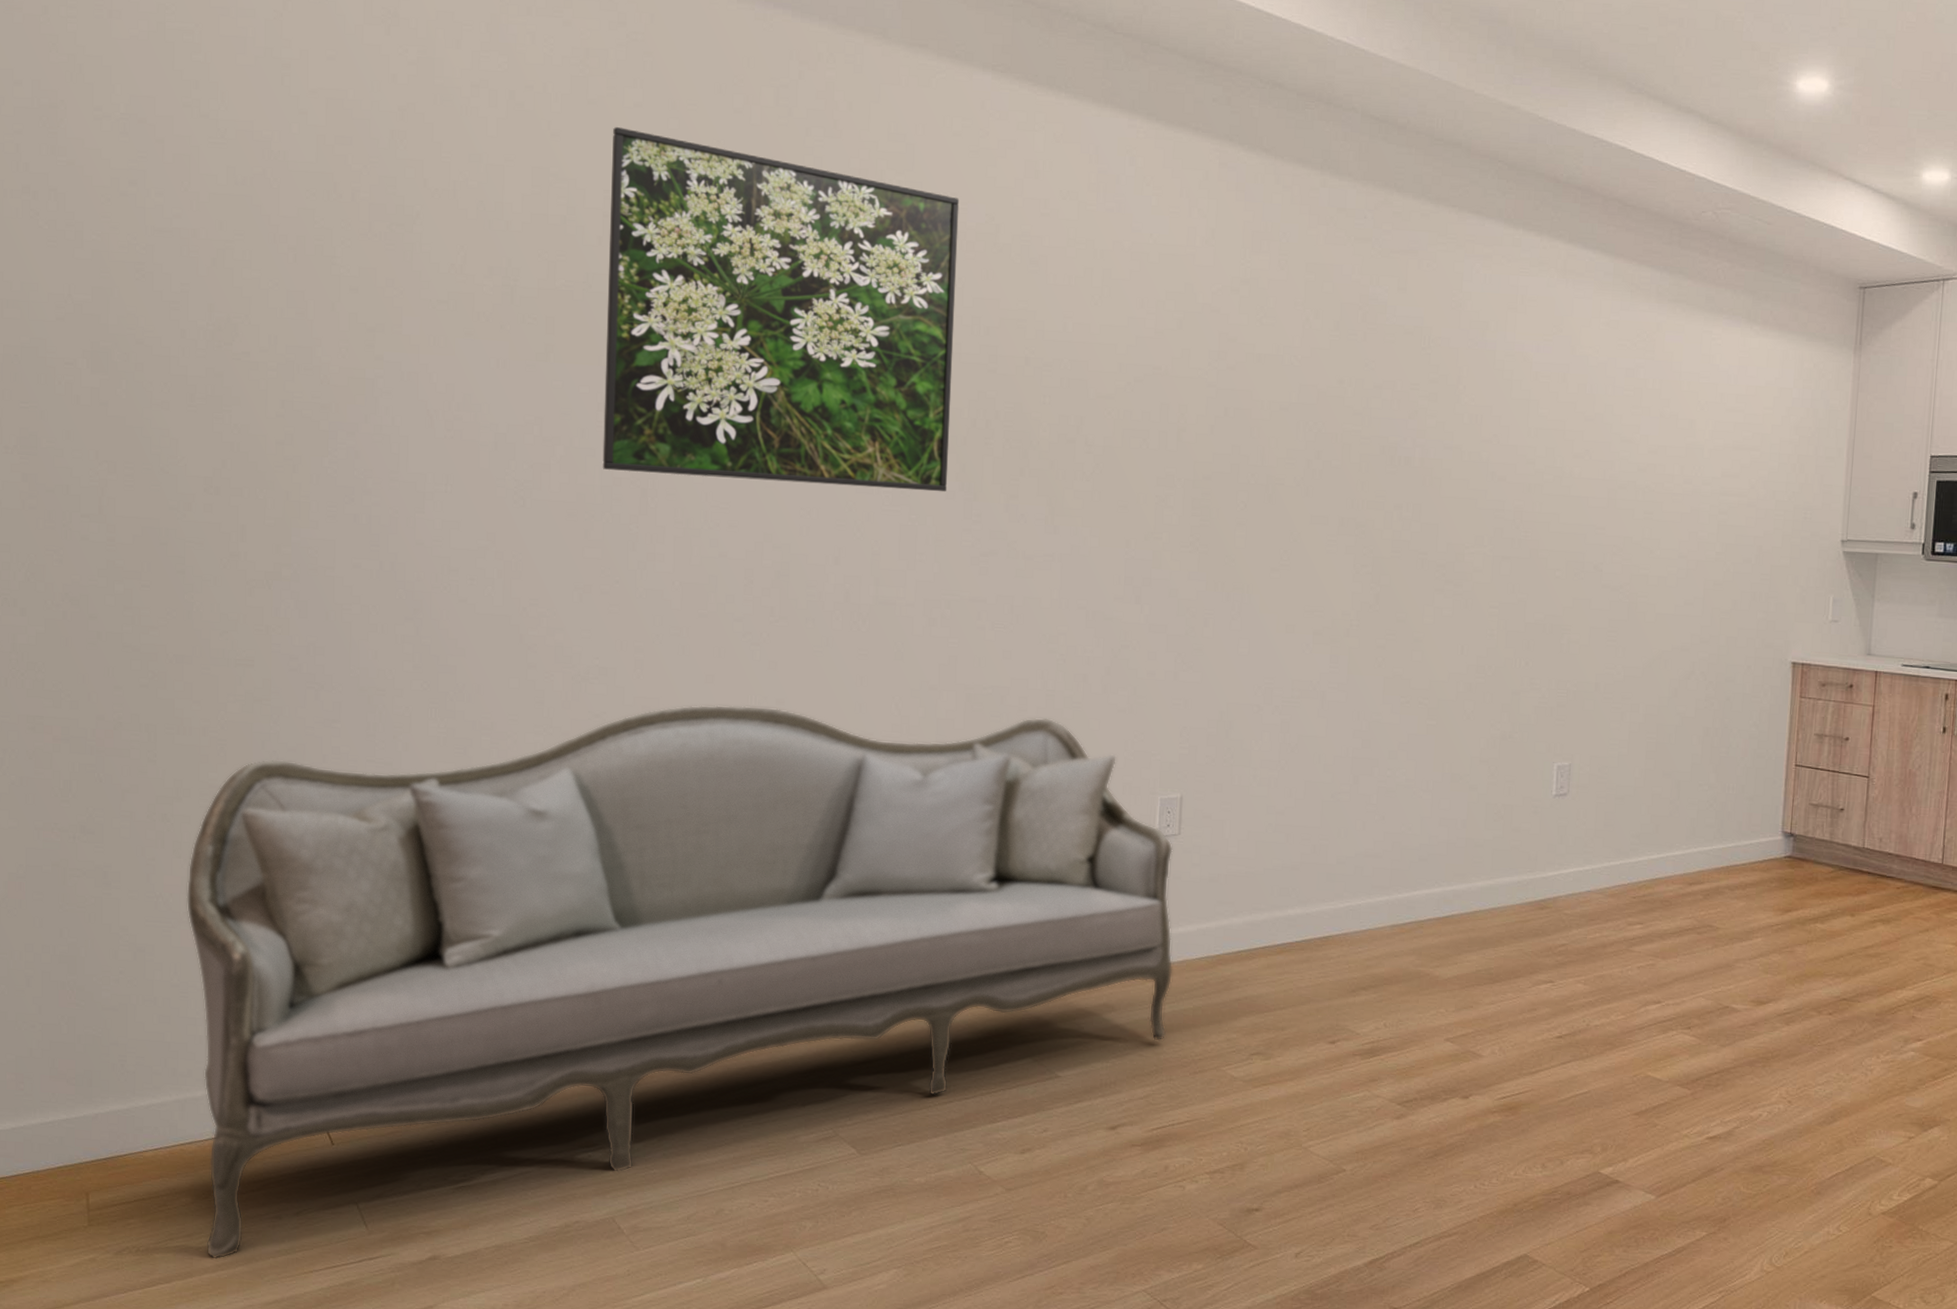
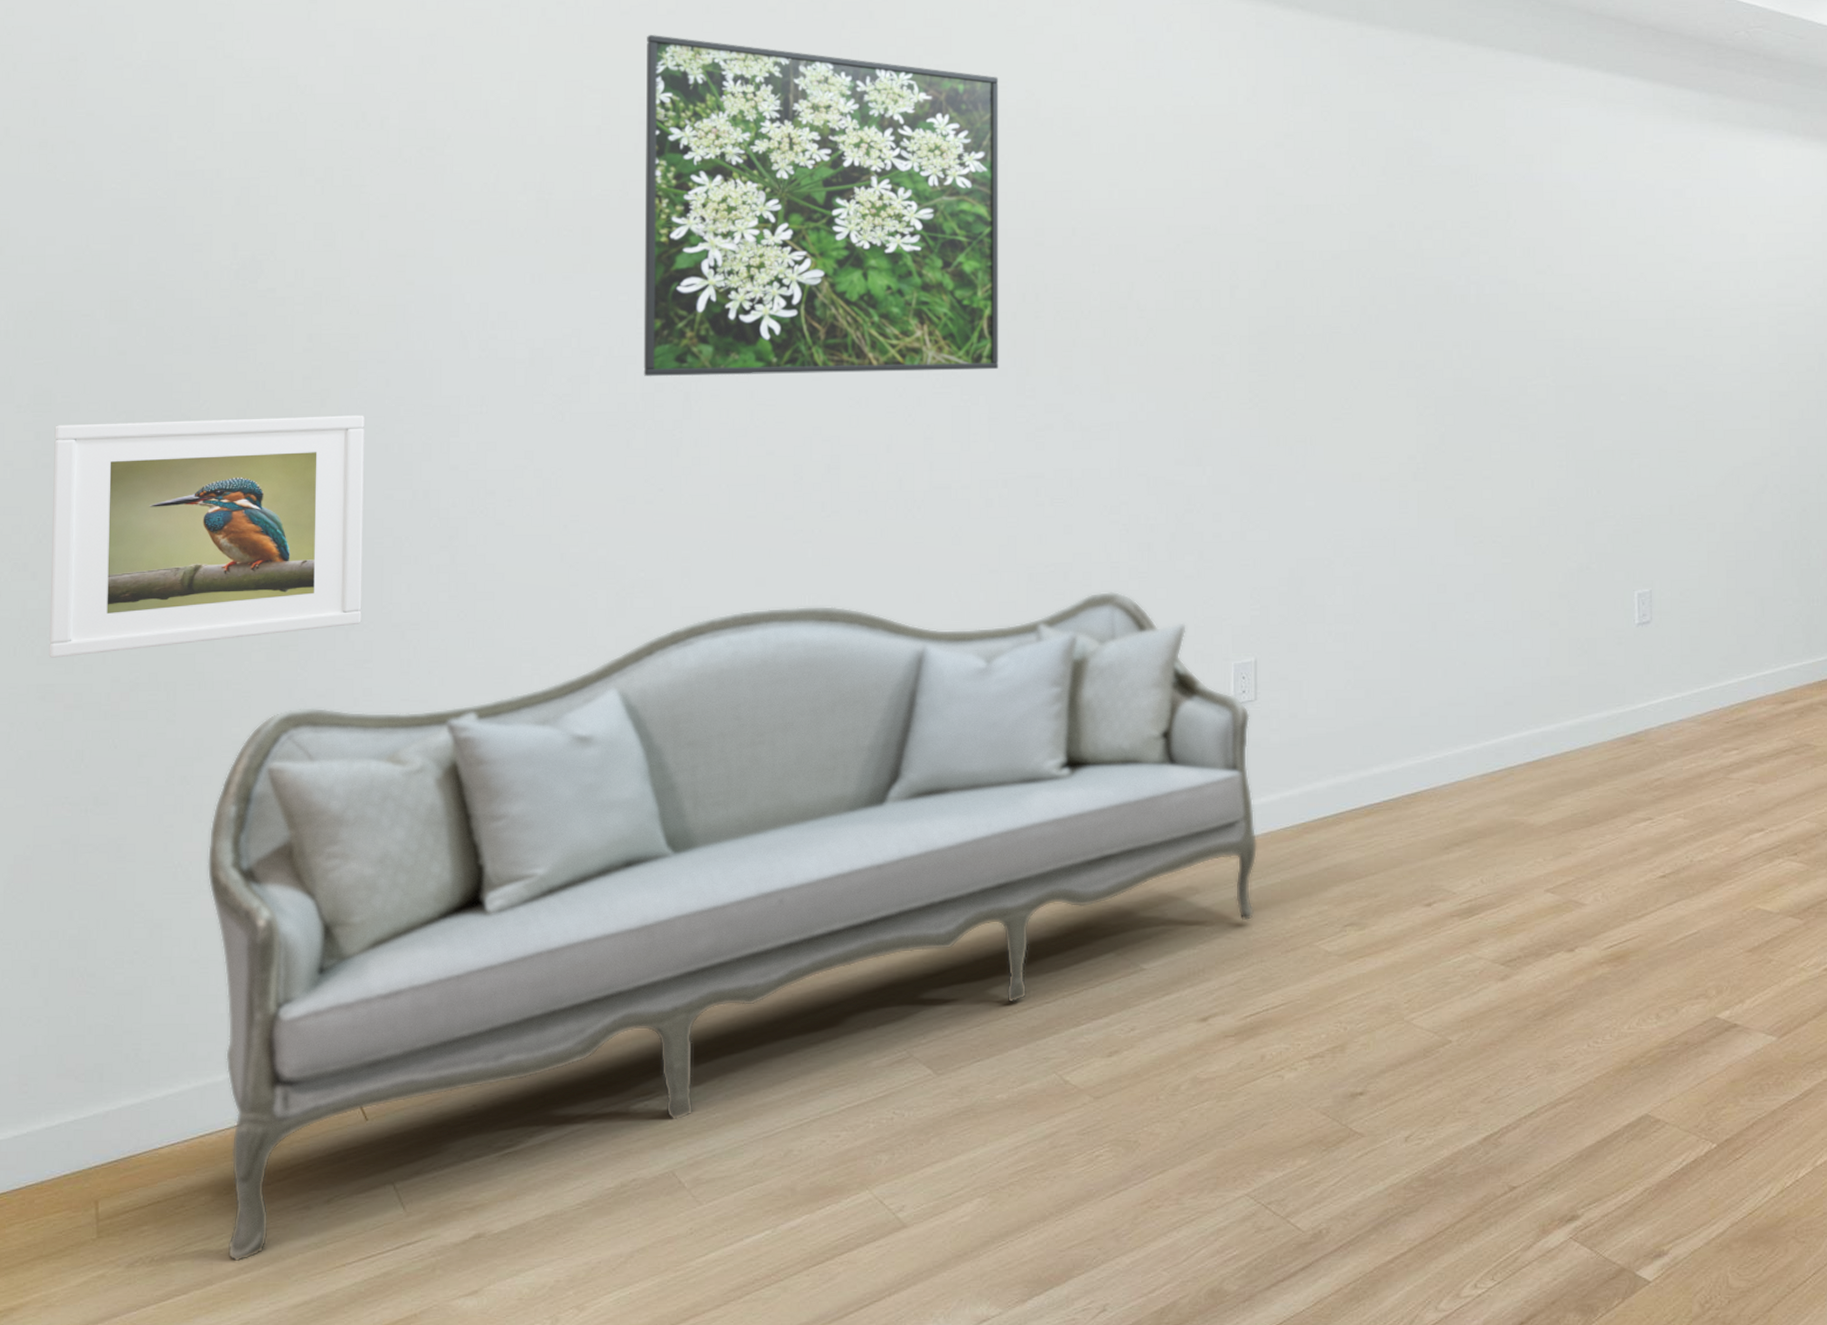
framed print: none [38,469,334,692] -> present [49,415,364,658]

